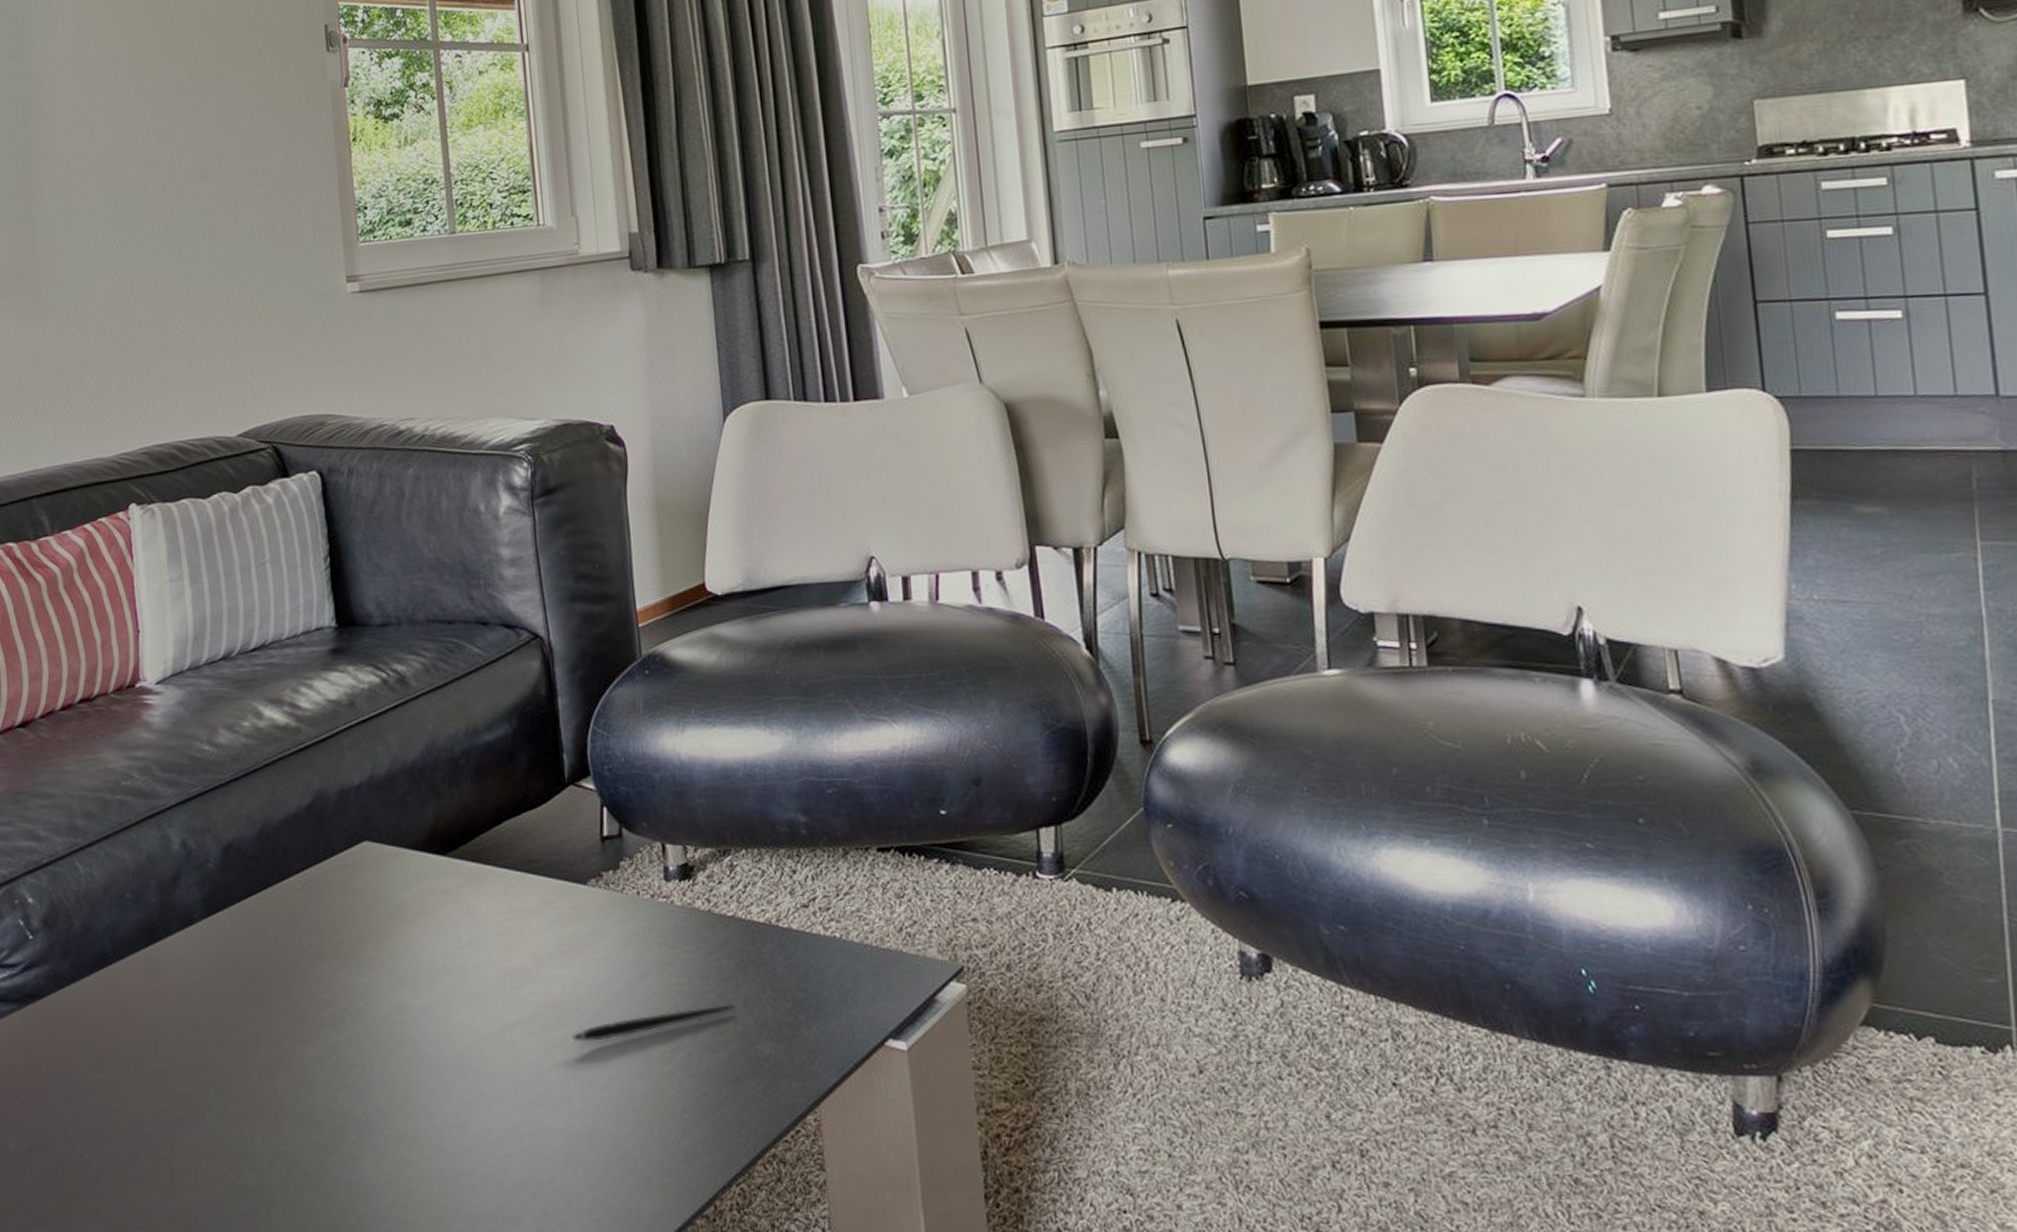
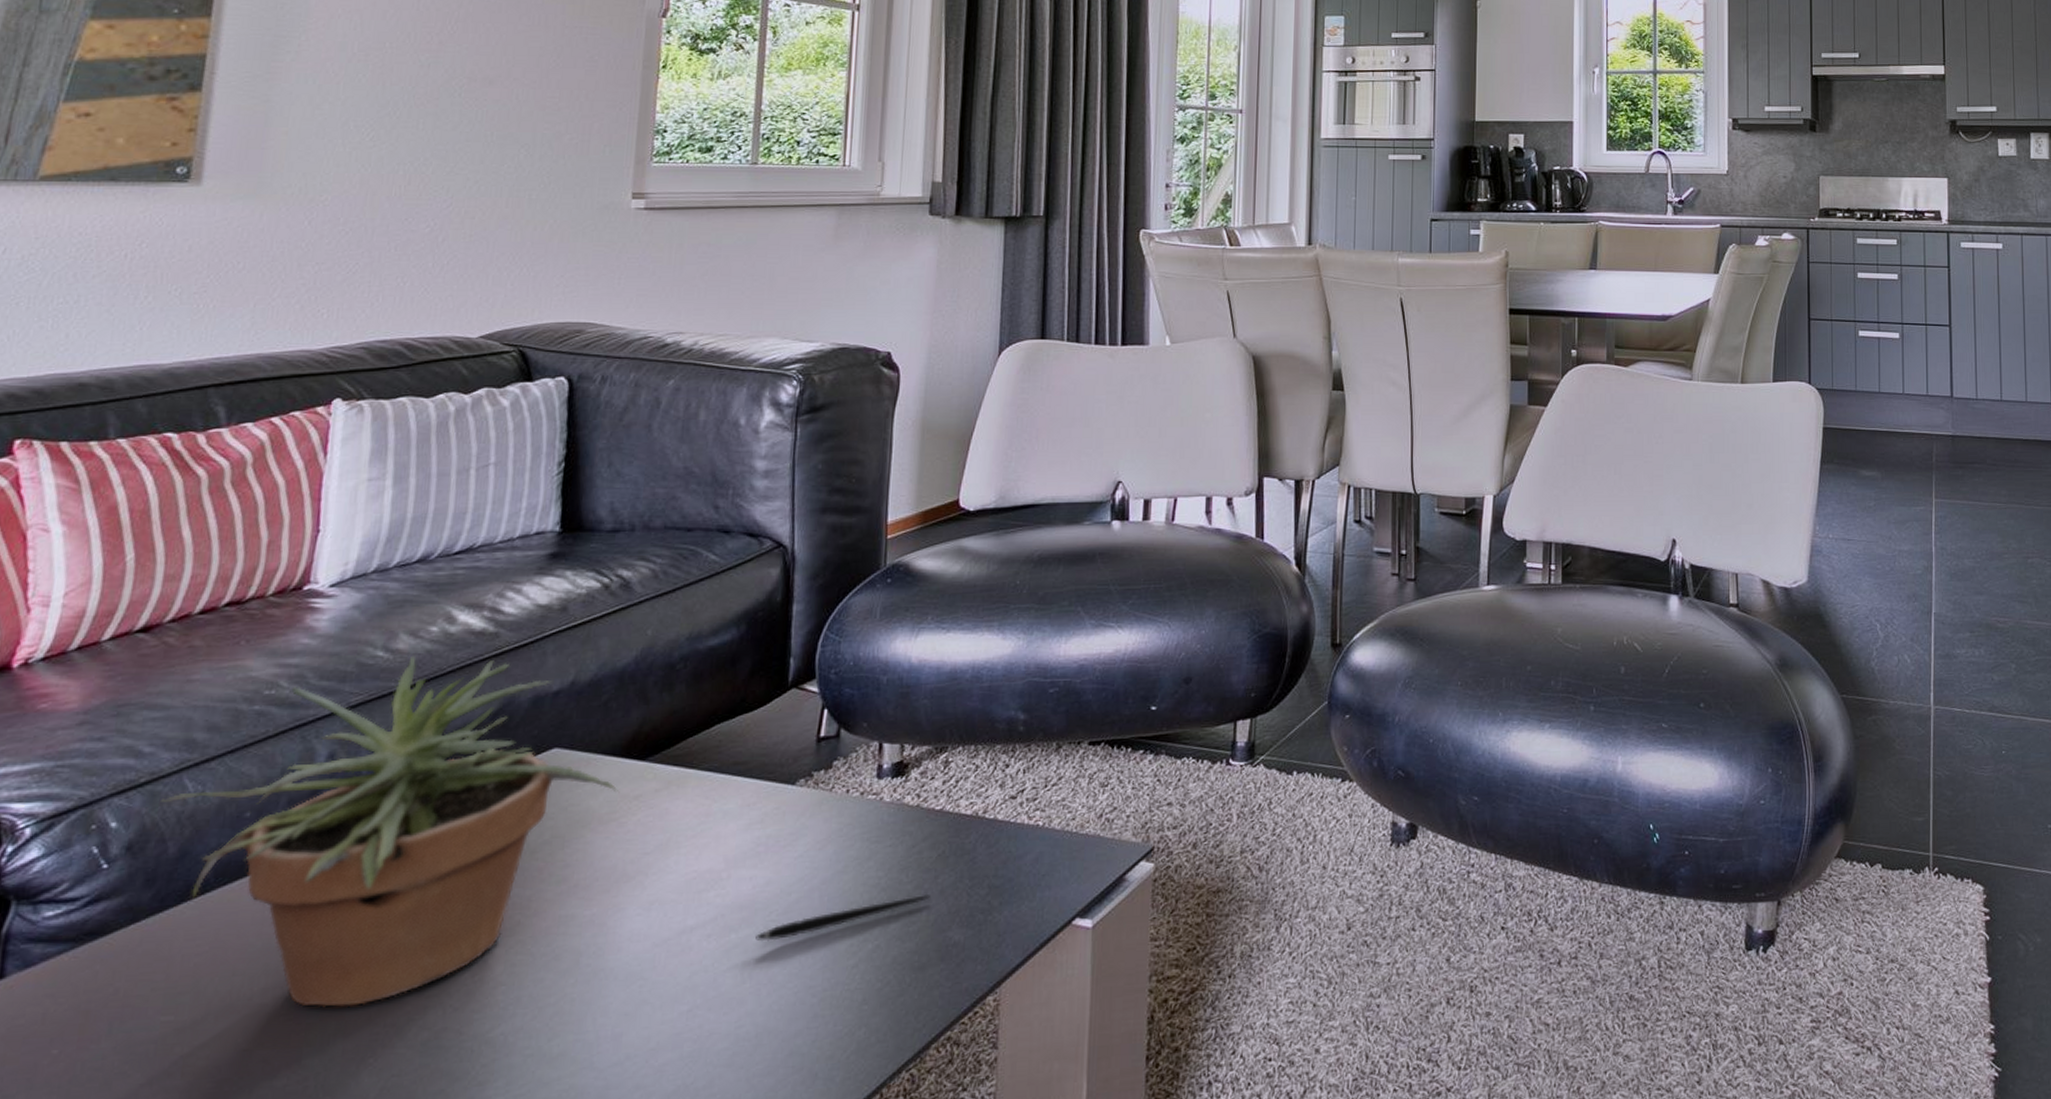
potted plant: none [61,749,427,1077] -> present [161,655,618,1008]

